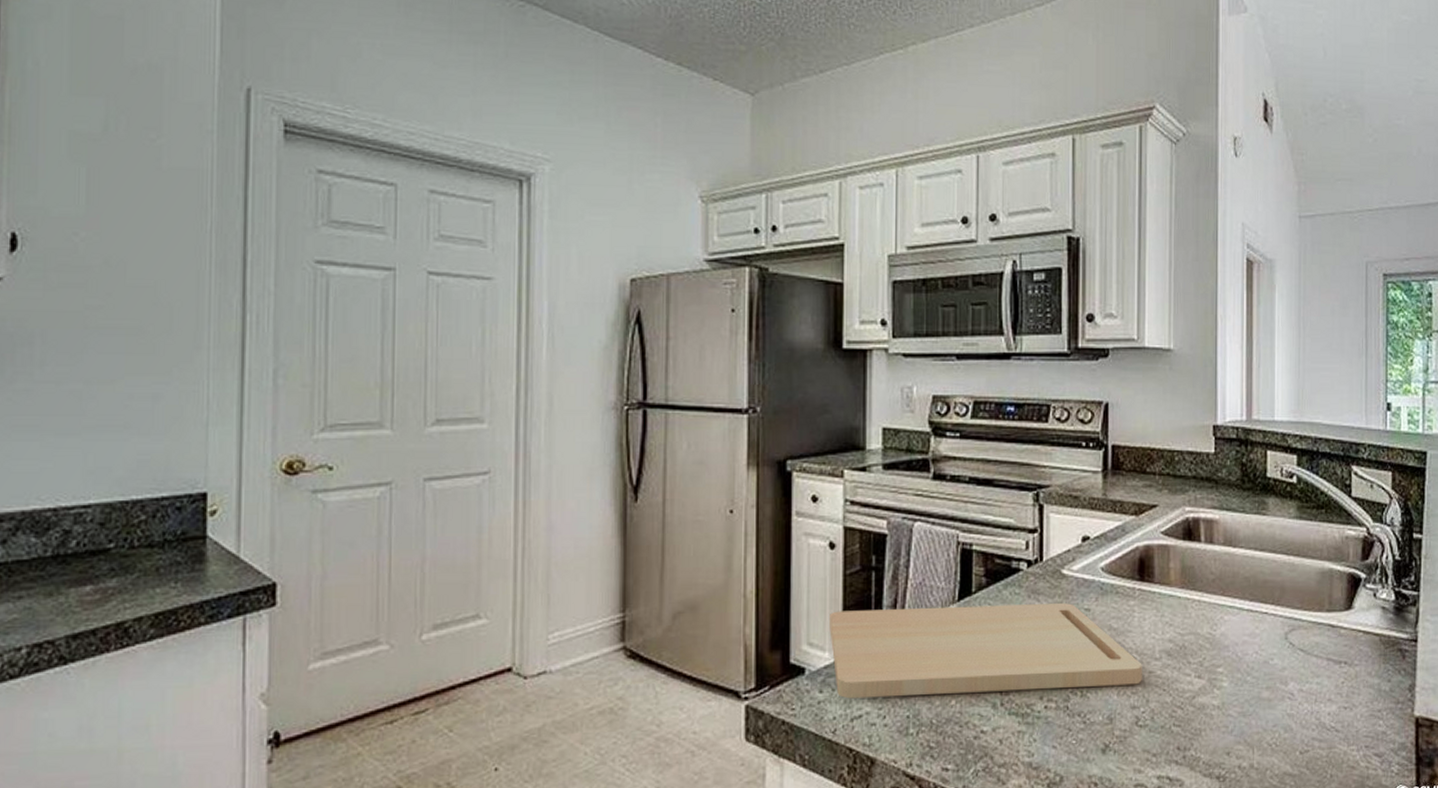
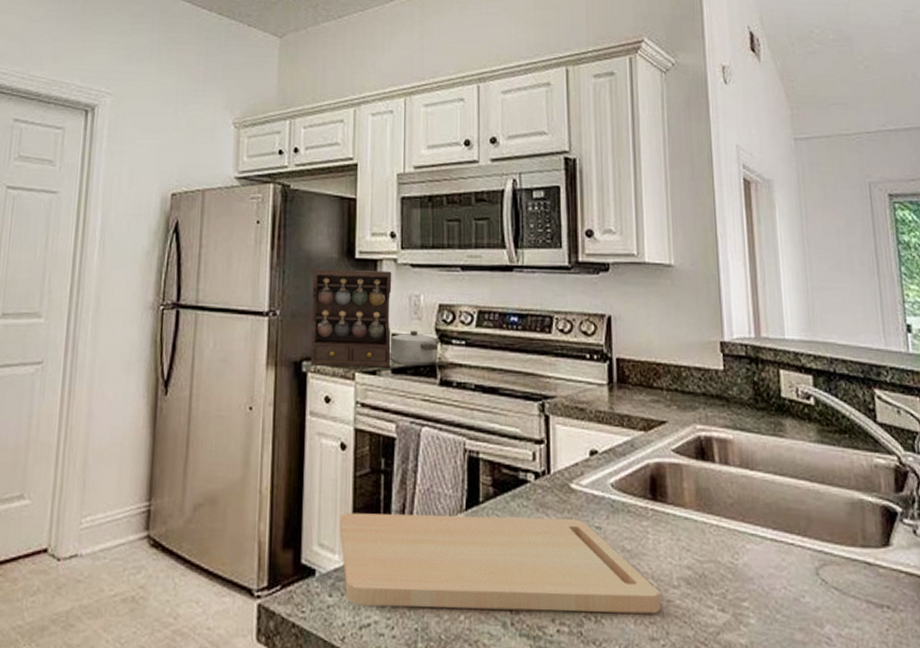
spice rack: none [795,361,883,464] -> present [310,269,392,368]
cooking pot: none [882,423,931,461] -> present [391,330,438,366]

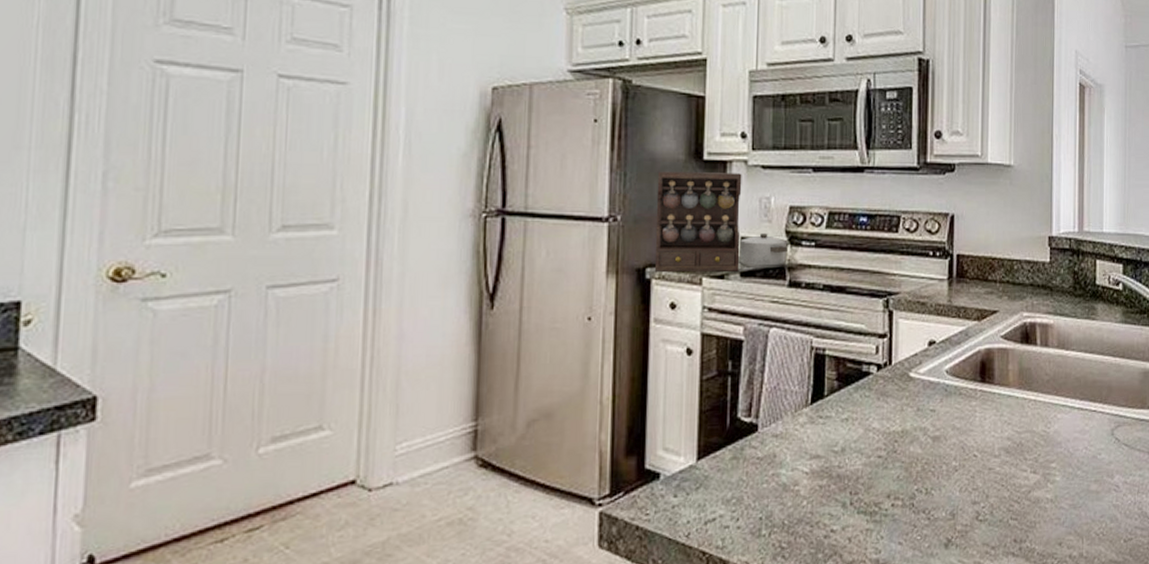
cutting board: present [339,513,660,614] -> none [685,404,983,503]

